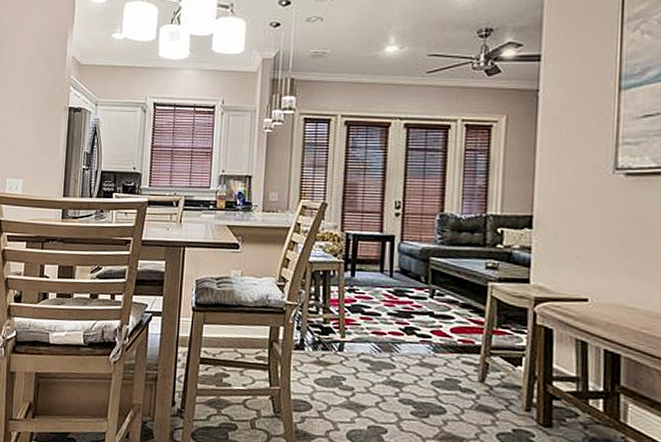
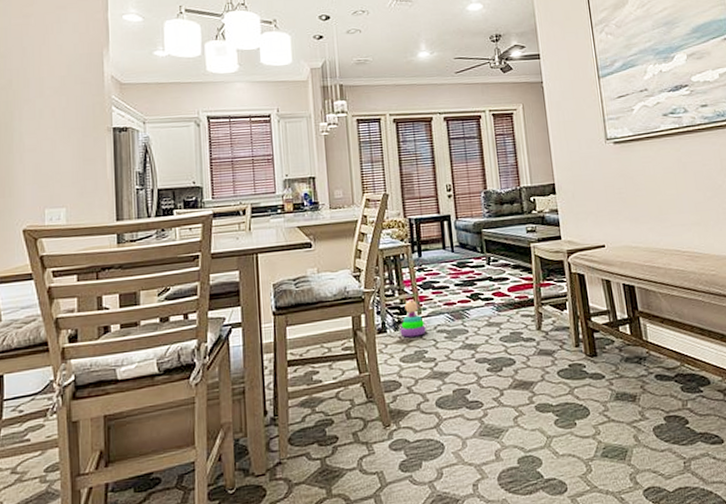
stacking toy: none [319,320,348,361] -> present [400,299,426,338]

